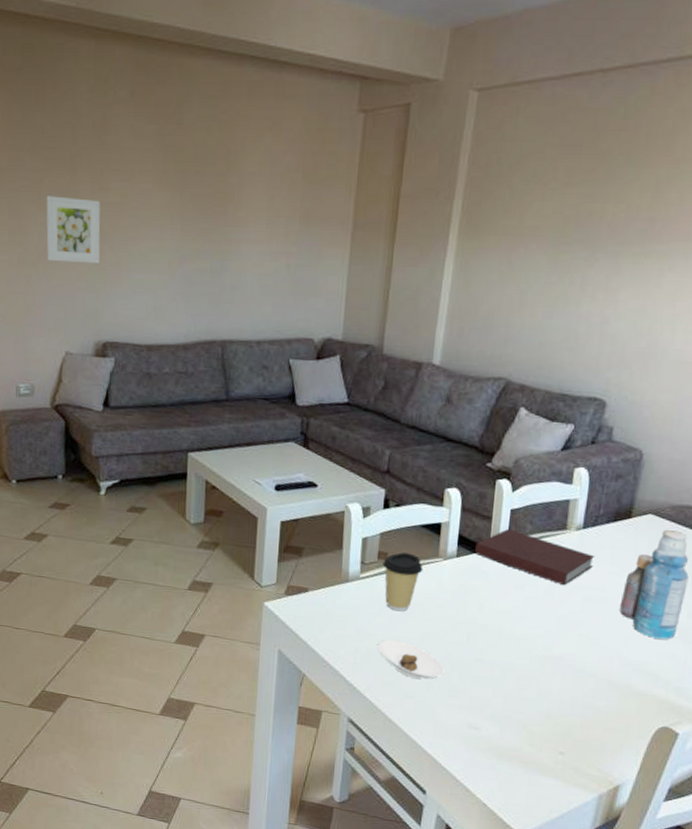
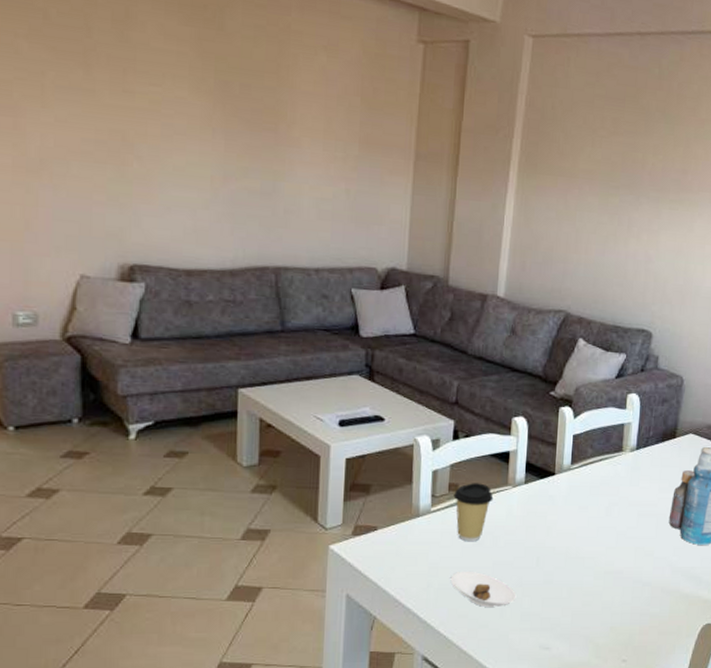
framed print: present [46,196,101,264] -> none [51,92,125,175]
notebook: present [475,529,595,586] -> none [542,454,647,504]

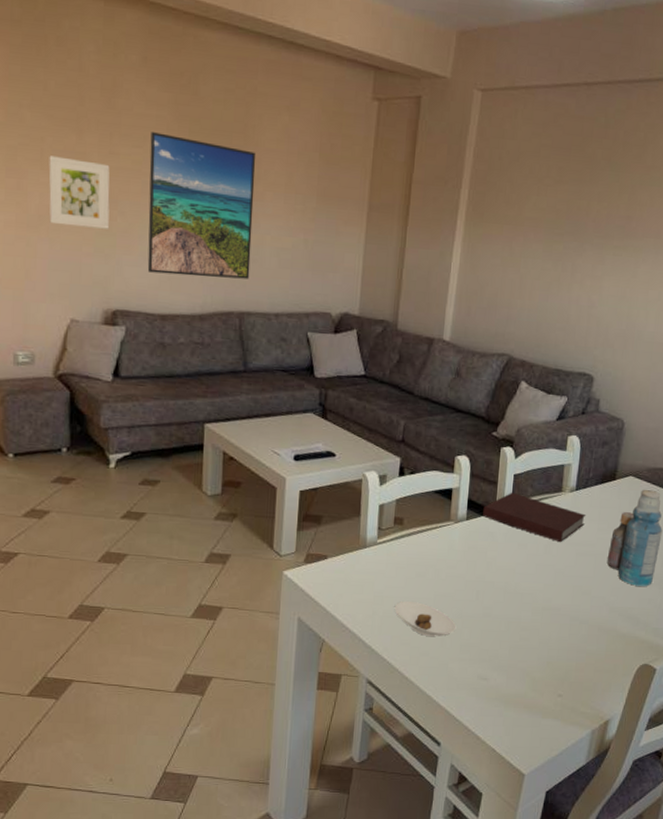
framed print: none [51,92,125,175] -> present [48,155,110,229]
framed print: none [169,69,291,232] -> present [147,132,256,279]
coffee cup: present [453,483,494,542] -> none [398,517,436,574]
notebook: none [542,454,647,504] -> present [483,493,586,543]

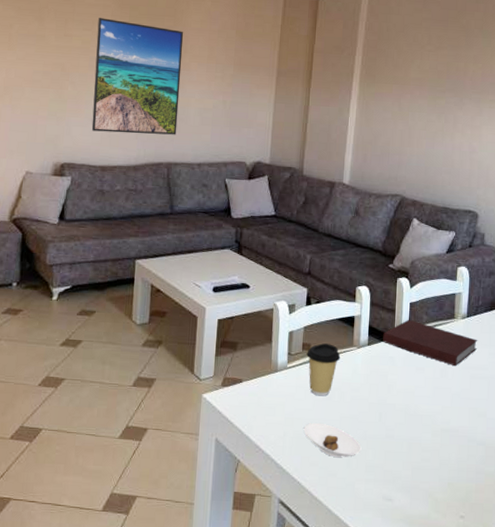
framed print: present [48,155,110,229] -> none [13,39,64,96]
coffee cup: none [398,517,436,574] -> present [306,343,341,396]

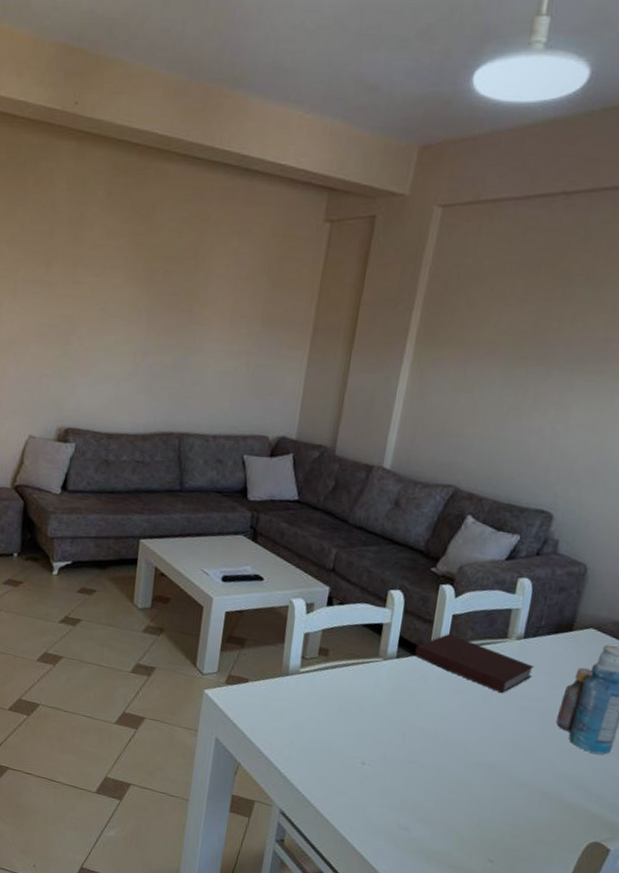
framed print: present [91,18,184,135] -> none [98,261,206,402]
saucer: present [303,422,362,457] -> none [313,735,379,777]
coffee cup: present [306,343,341,396] -> none [323,650,363,708]

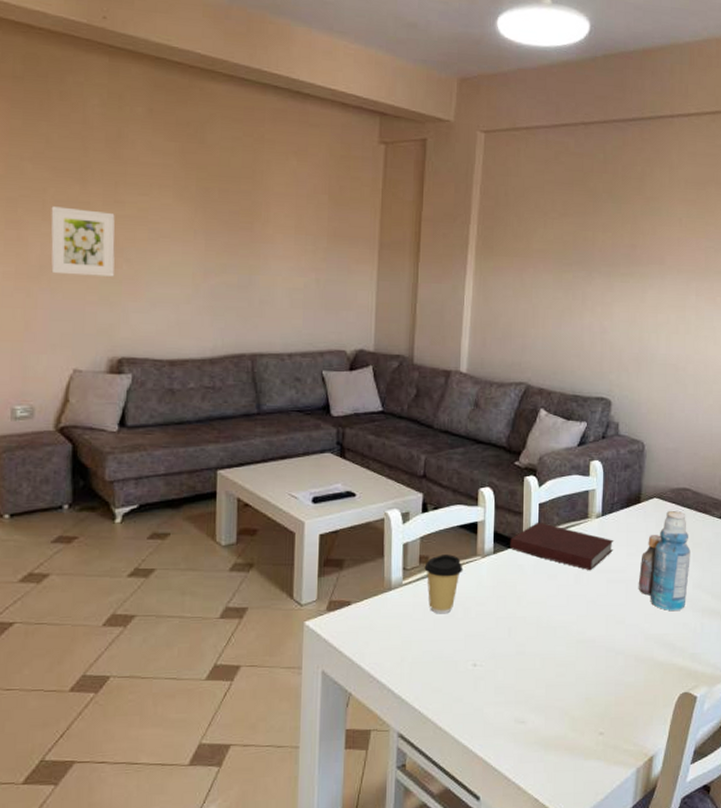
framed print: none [17,286,72,353] -> present [51,206,115,277]
coffee cup: none [323,650,363,708] -> present [424,554,463,614]

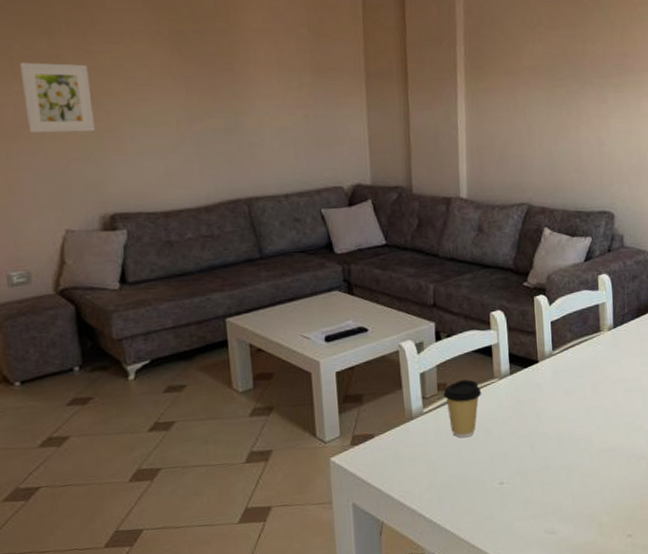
notebook: present [510,523,614,571] -> none [525,340,628,383]

